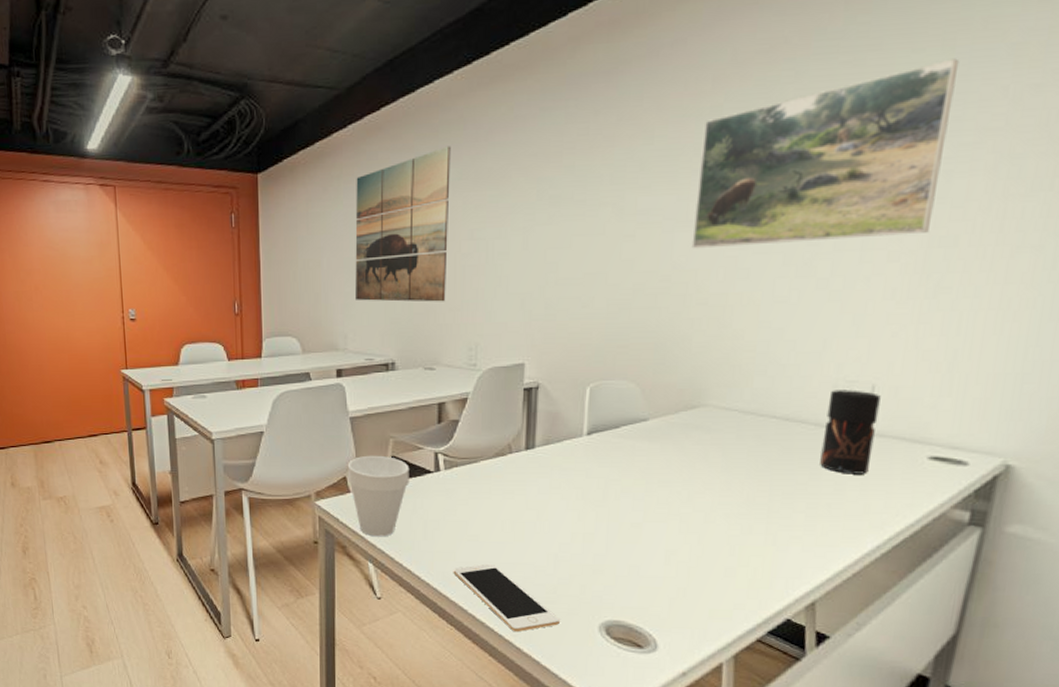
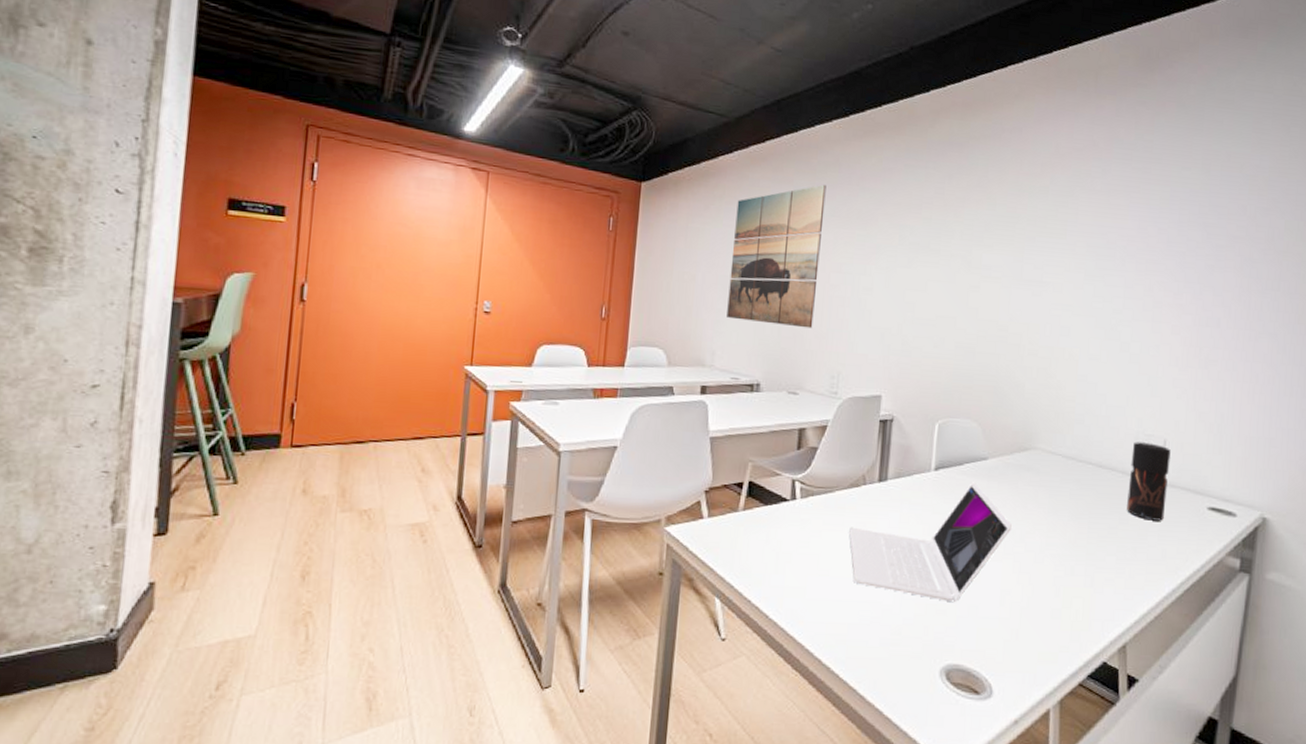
cup: present [347,455,410,537] -> none [701,479,766,570]
cell phone: present [453,563,560,632] -> none [802,601,904,678]
laptop: none [497,444,677,562] -> present [849,482,1012,602]
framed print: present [691,58,960,249] -> none [1025,179,1214,313]

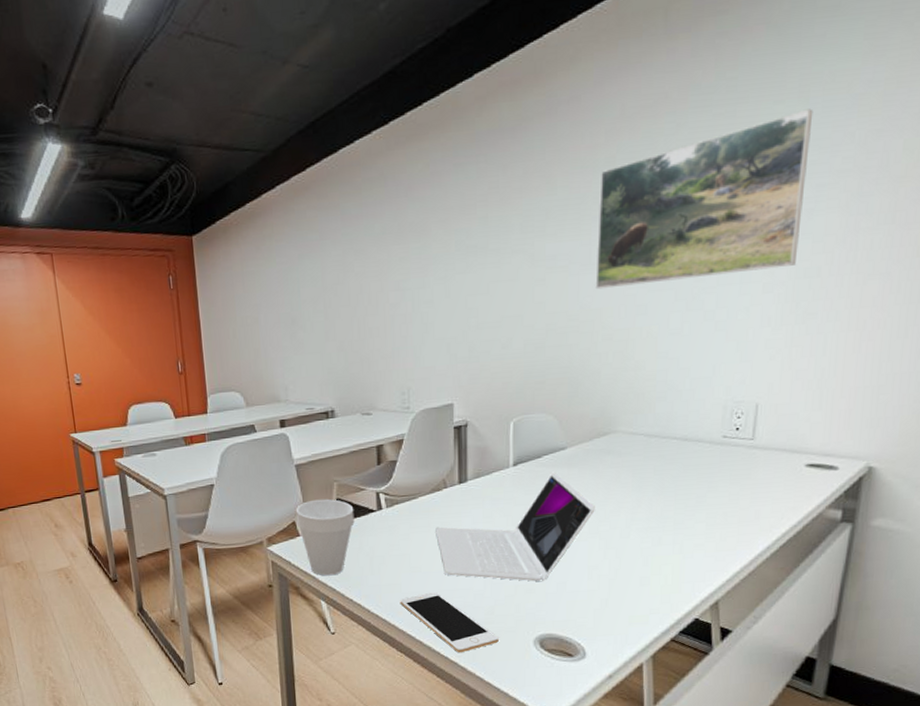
cup: none [701,479,766,570] -> present [295,499,355,576]
wall art: present [727,184,826,329] -> none [287,202,378,354]
cell phone: none [802,601,904,678] -> present [400,591,499,653]
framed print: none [1025,179,1214,313] -> present [595,108,813,290]
pepper grinder: present [1127,442,1171,521] -> none [716,409,763,485]

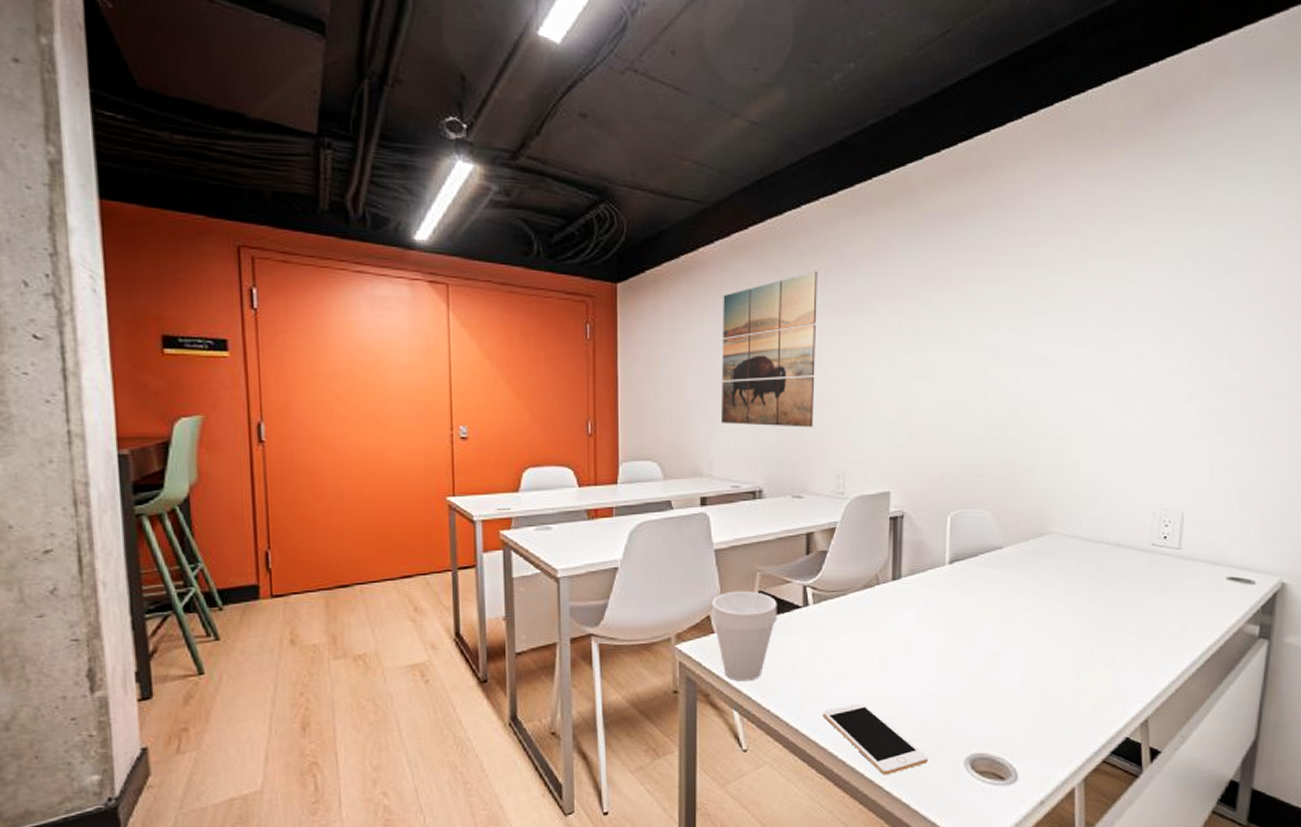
wall art: none [287,202,378,354] -> present [721,271,818,428]
laptop: present [436,472,595,582] -> none [865,572,1030,693]
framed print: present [595,108,813,290] -> none [1034,234,1229,385]

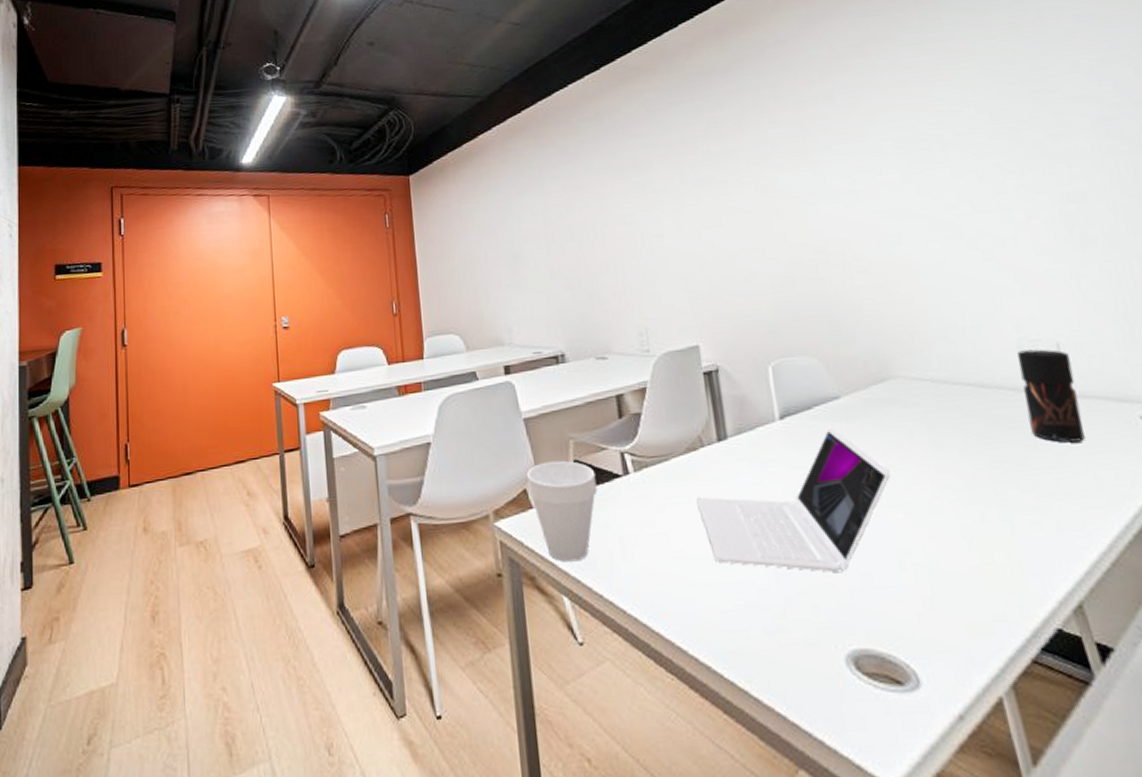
wall art: present [721,271,818,428] -> none [505,139,608,292]
cell phone: present [822,702,928,776] -> none [662,585,799,677]
laptop: none [865,572,1030,693] -> present [697,426,891,572]
pepper grinder: none [1145,517,1189,596] -> present [1017,349,1085,443]

